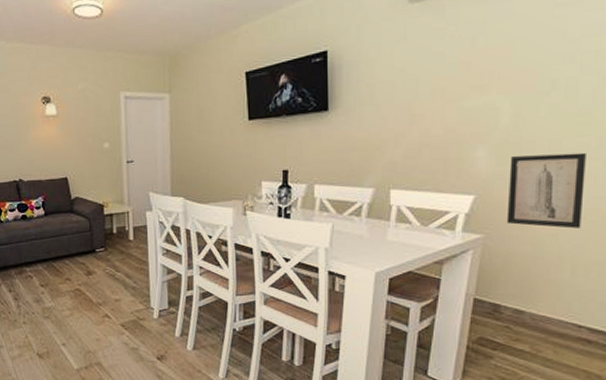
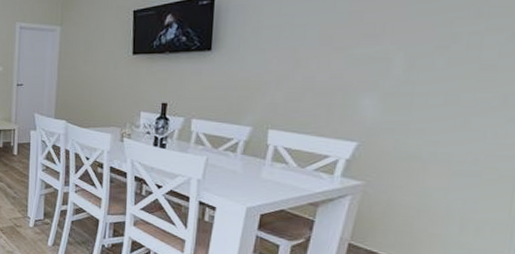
wall art: present [506,152,586,229] -> none [390,107,487,185]

